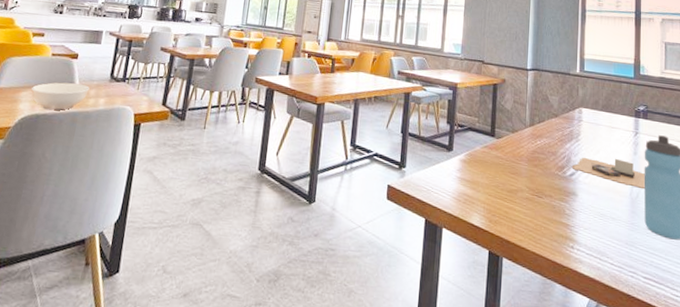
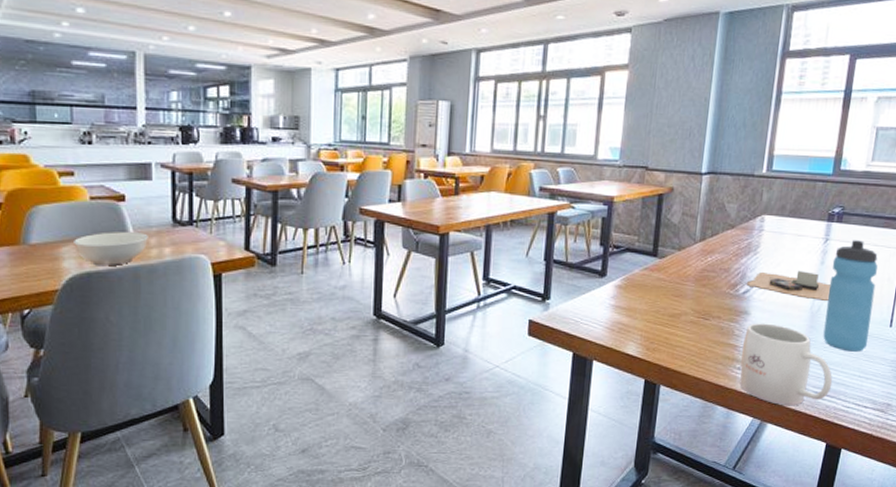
mug: none [573,204,659,290] -> present [740,323,833,406]

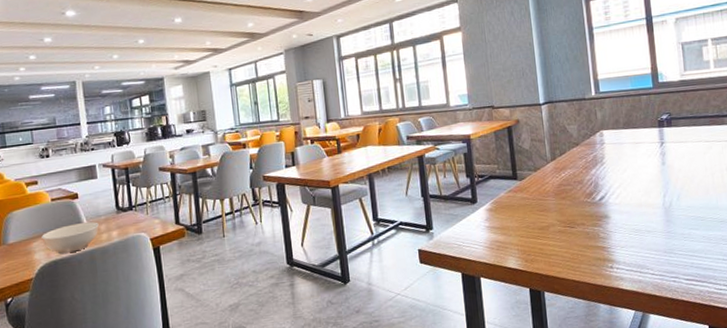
mug: present [740,323,833,406] -> none [609,223,701,296]
board game: present [746,270,831,301] -> none [600,172,678,197]
water bottle: present [823,240,878,352] -> none [672,139,723,238]

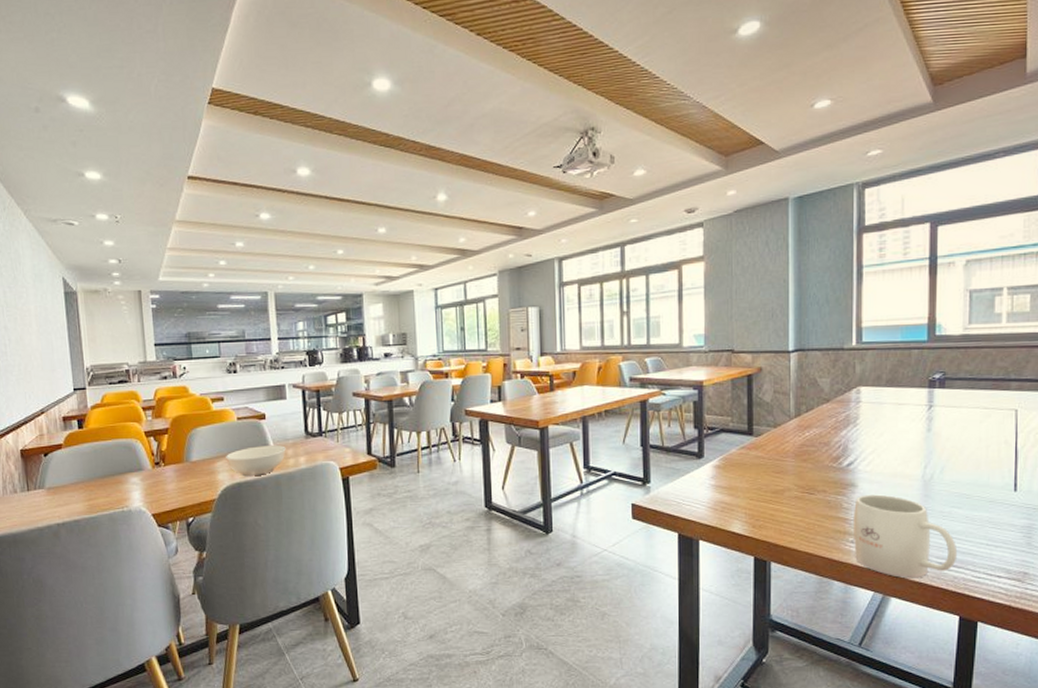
mug: none [609,223,701,296] -> present [852,494,958,579]

